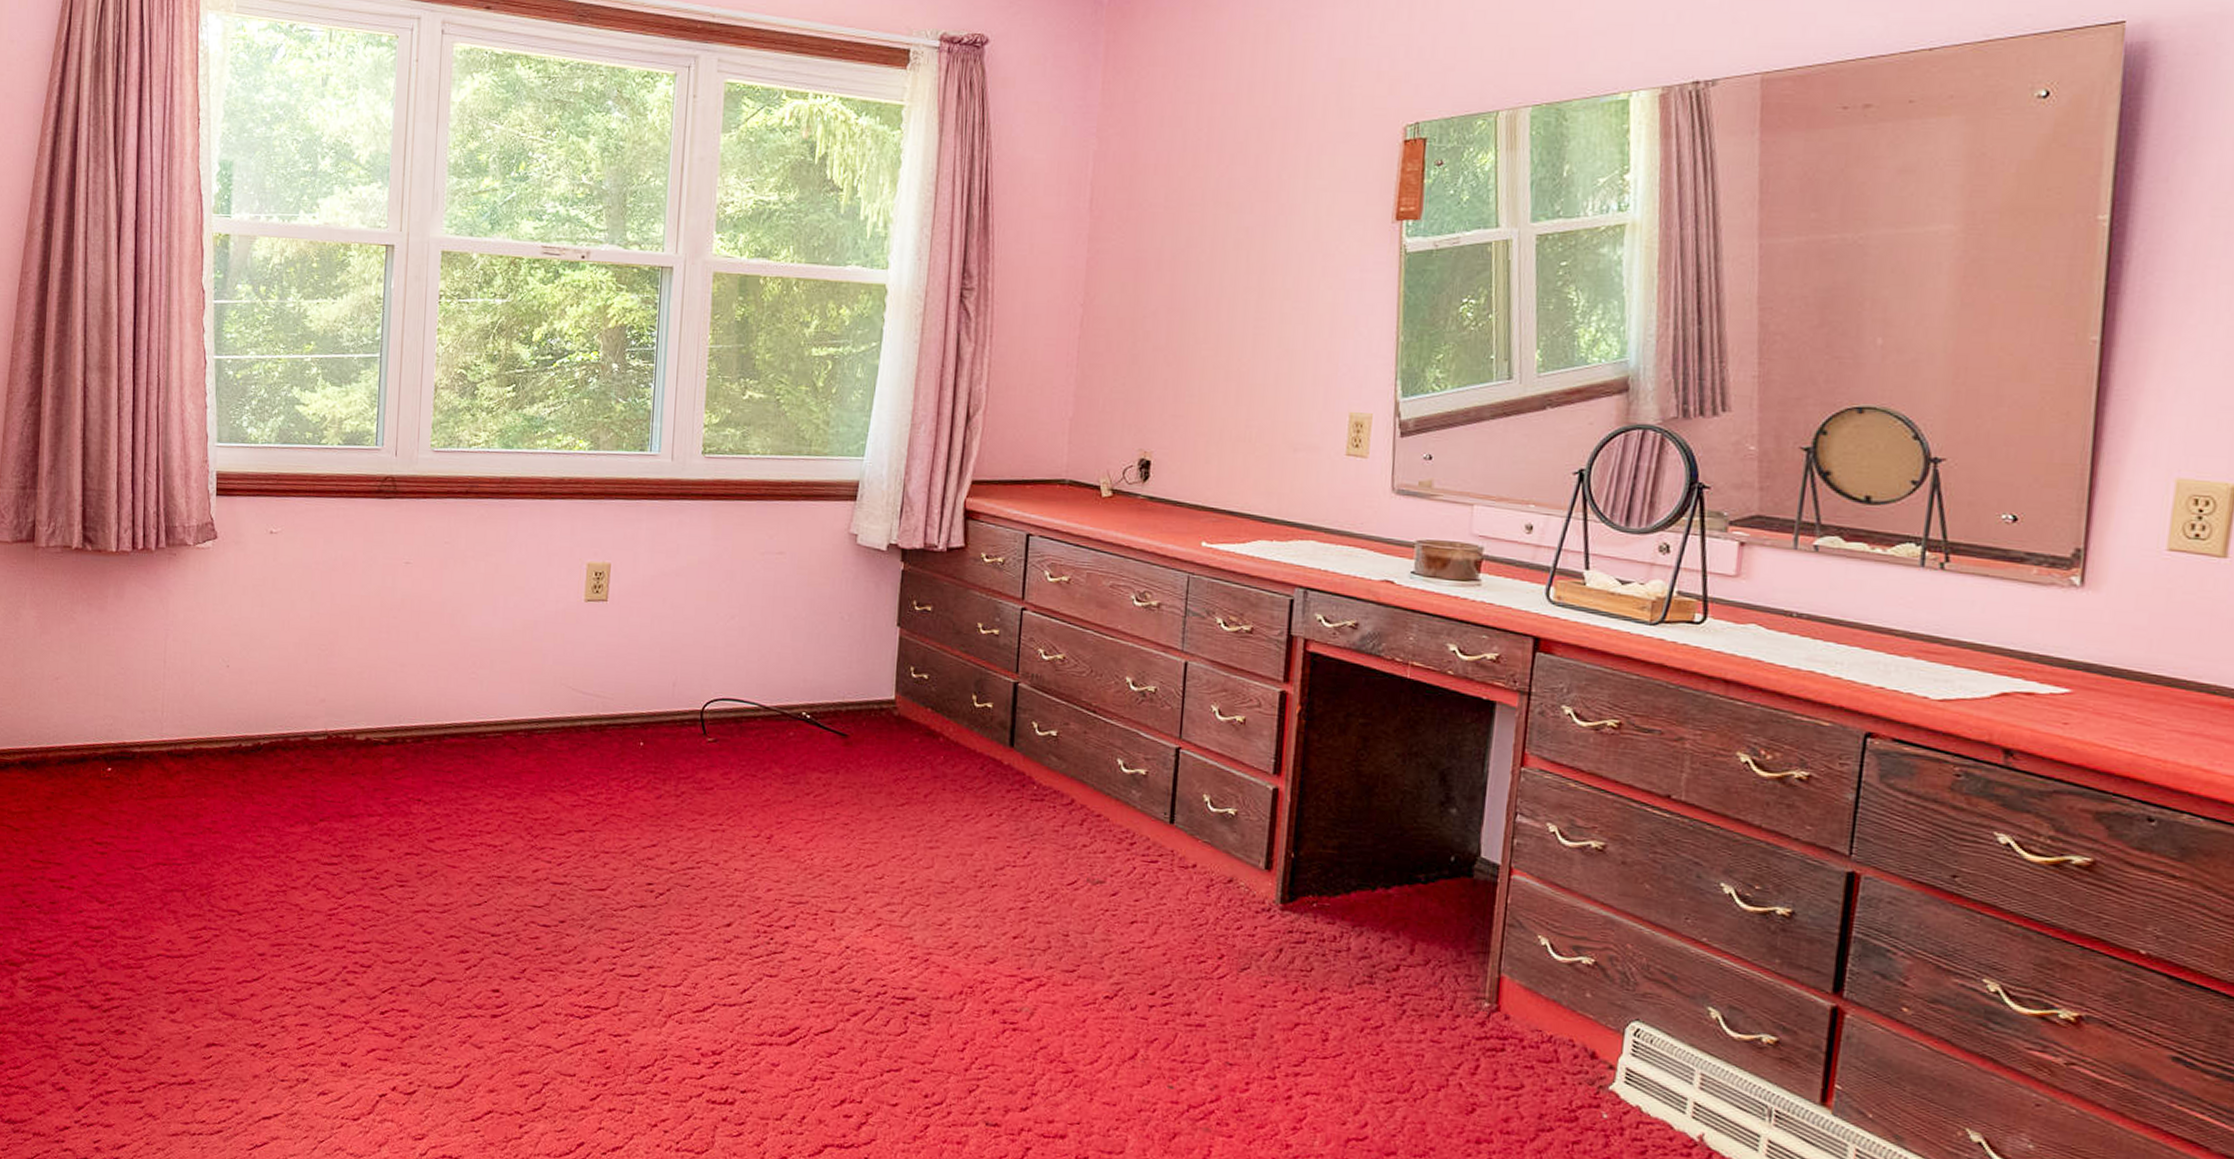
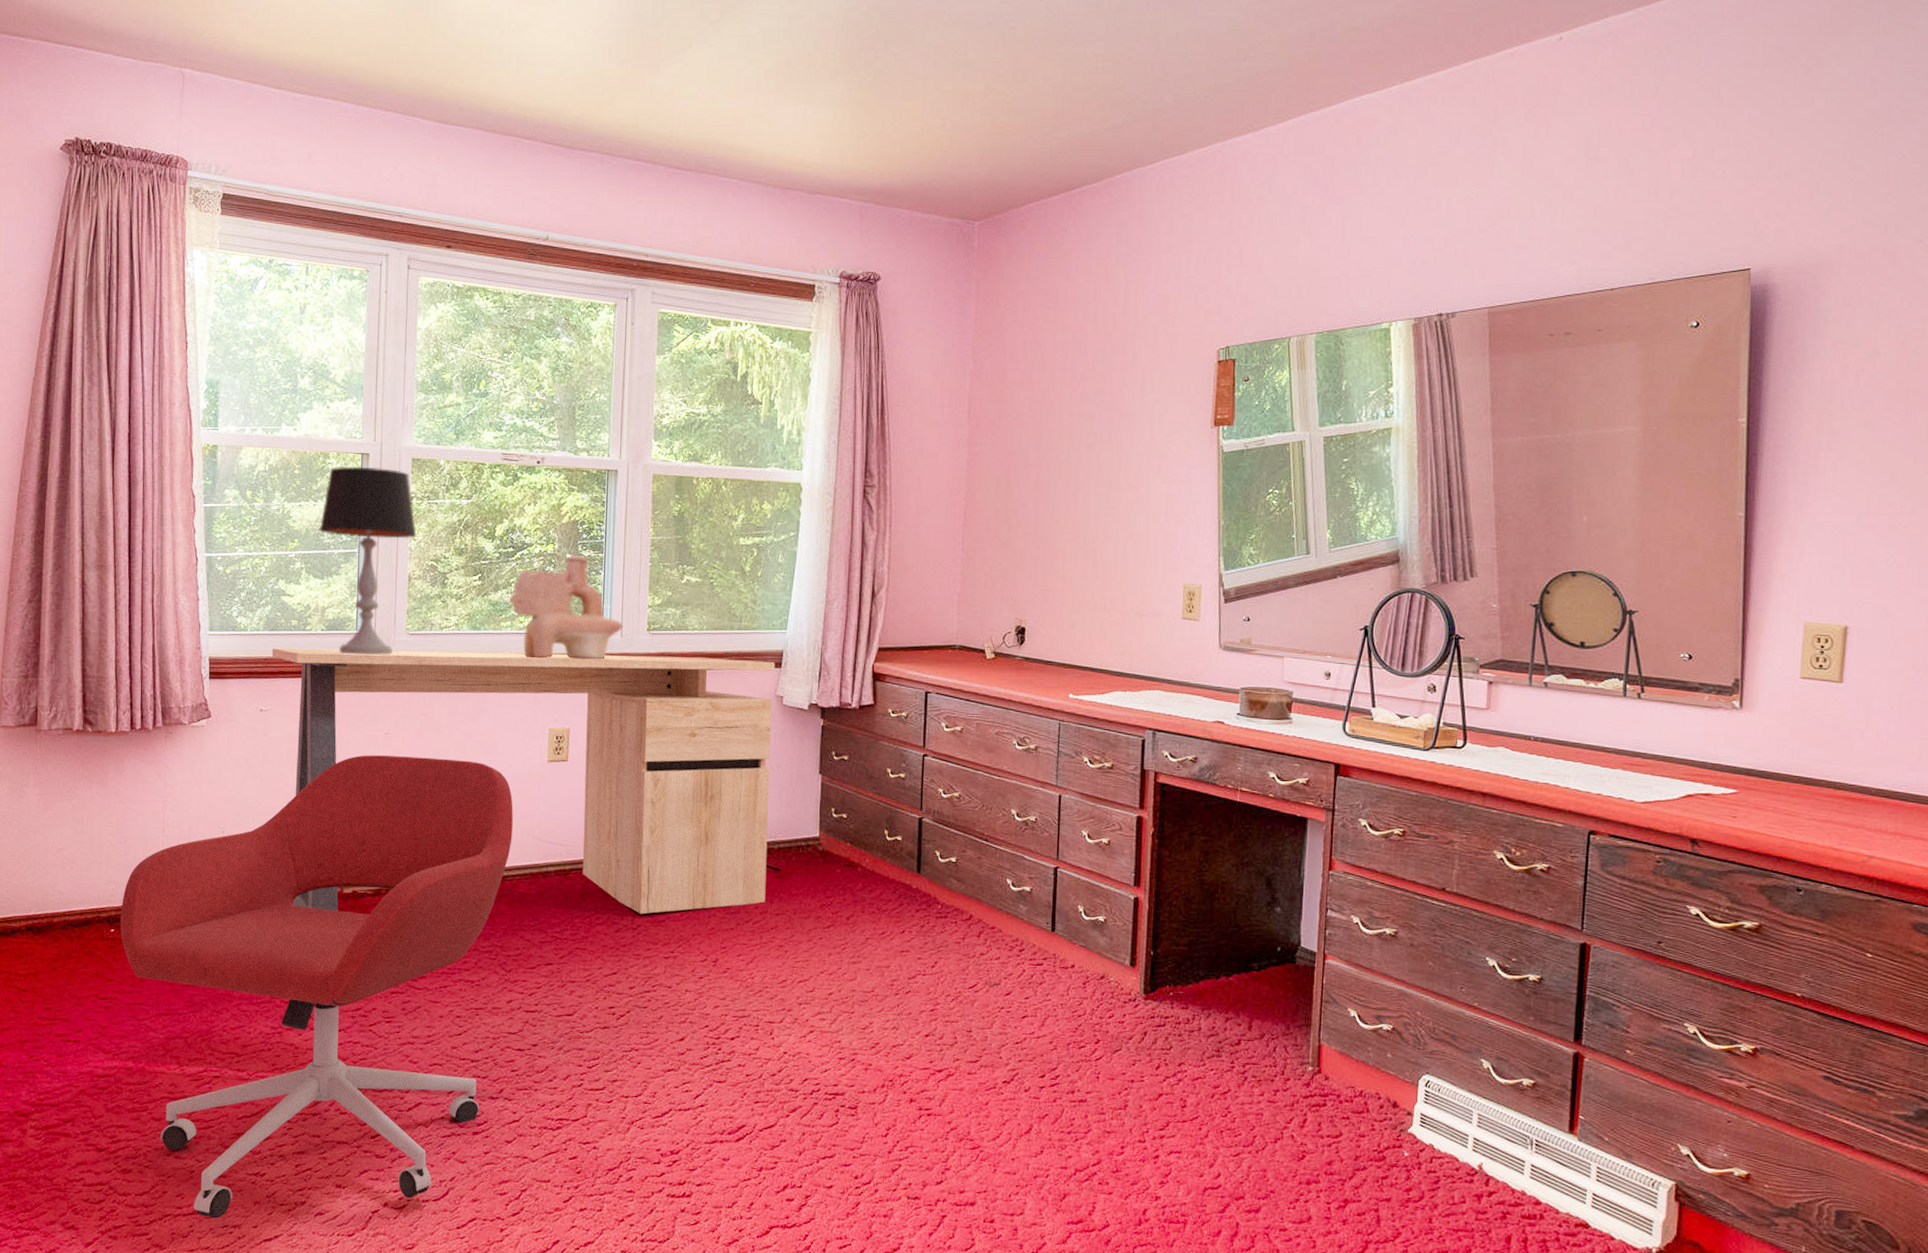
office chair: none [117,586,545,1091] -> present [120,755,513,1219]
desk: none [283,463,850,780] -> present [271,648,776,914]
table lamp: none [337,260,445,475] -> present [318,467,417,655]
decorative vase: none [545,364,675,486] -> present [508,554,623,660]

